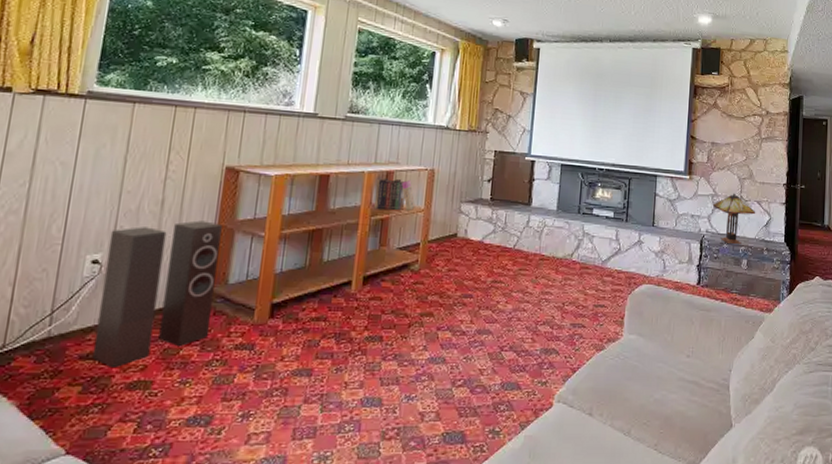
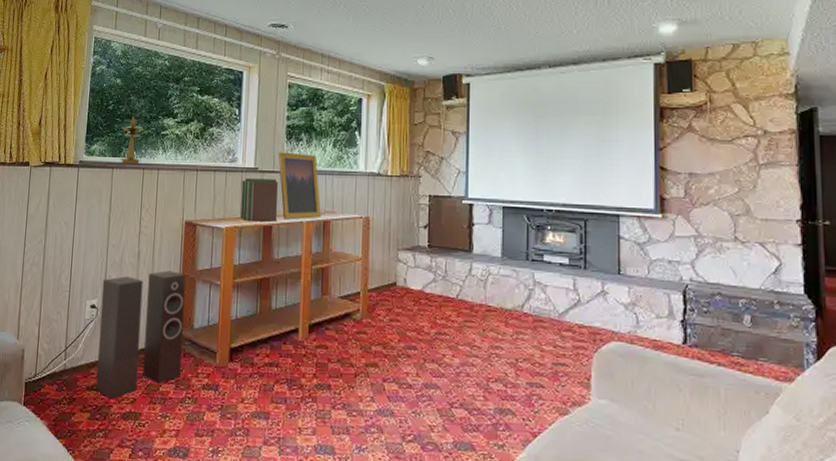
candlestick: none [143,45,180,101] -> present [119,116,144,165]
books: none [294,124,340,171] -> present [240,178,279,222]
picture frame: none [341,98,385,169] -> present [278,152,321,220]
books: present [374,177,415,211] -> none [314,227,353,260]
table lamp: present [712,193,756,245] -> none [696,233,759,297]

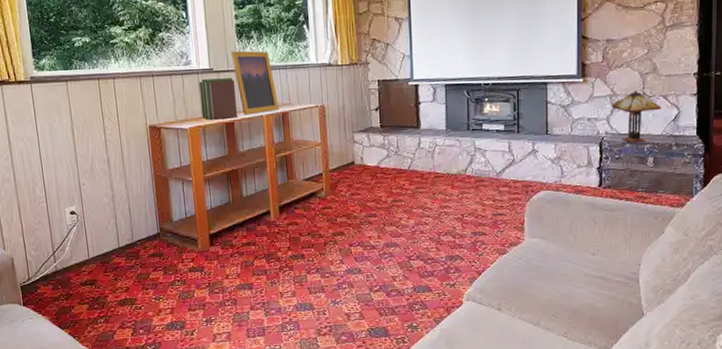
speaker: present [95,270,186,399] -> none [77,172,167,290]
candlestick: present [119,116,144,165] -> none [67,27,96,76]
table lamp: none [696,233,759,297] -> present [611,90,662,144]

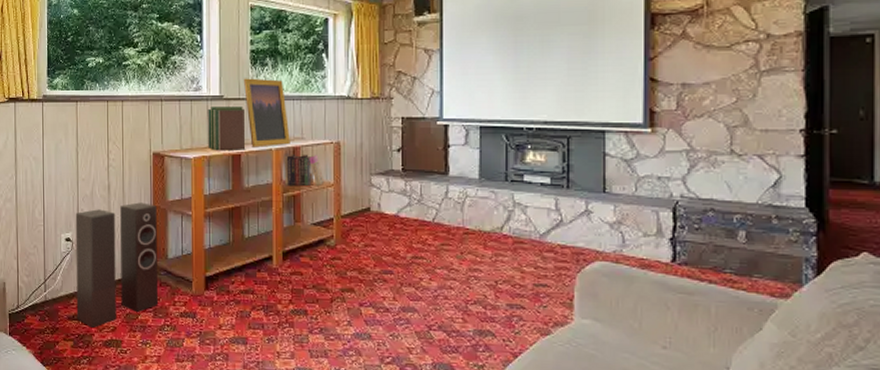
speaker: none [77,172,167,290] -> present [75,202,158,327]
books: none [275,118,313,148] -> present [285,154,325,187]
table lamp: present [611,90,662,144] -> none [687,146,757,212]

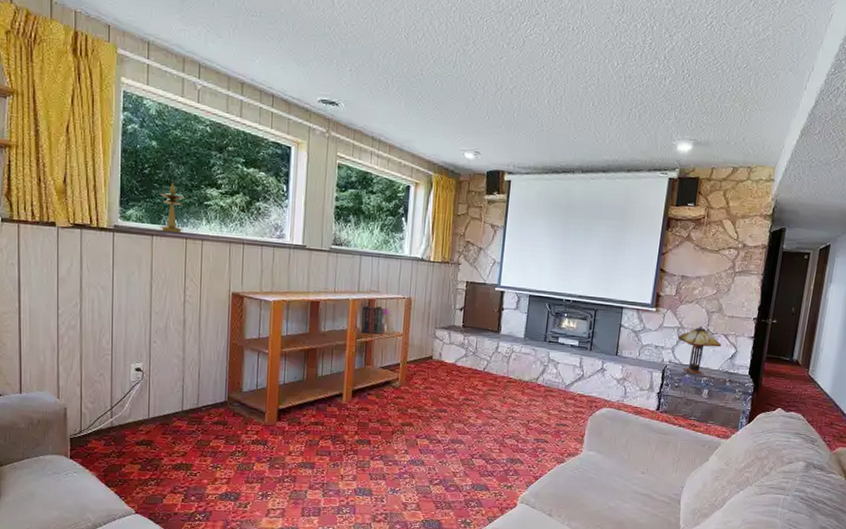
speaker: present [75,202,158,327] -> none [145,338,234,452]
candlestick: none [82,47,106,97] -> present [159,183,185,234]
books: present [208,106,246,150] -> none [288,255,326,298]
picture frame: present [243,78,290,148] -> none [326,231,367,297]
table lamp: none [687,146,757,212] -> present [677,326,722,375]

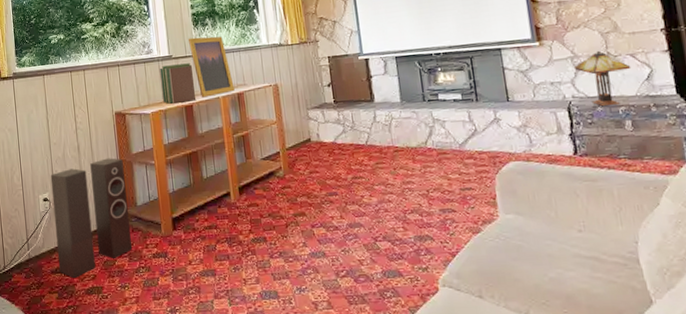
speaker: none [145,338,234,452] -> present [50,158,132,278]
candlestick: present [159,183,185,234] -> none [45,26,69,70]
books: none [288,255,326,298] -> present [160,63,196,104]
picture frame: none [326,231,367,297] -> present [187,36,235,98]
books: present [359,304,395,335] -> none [231,97,268,128]

